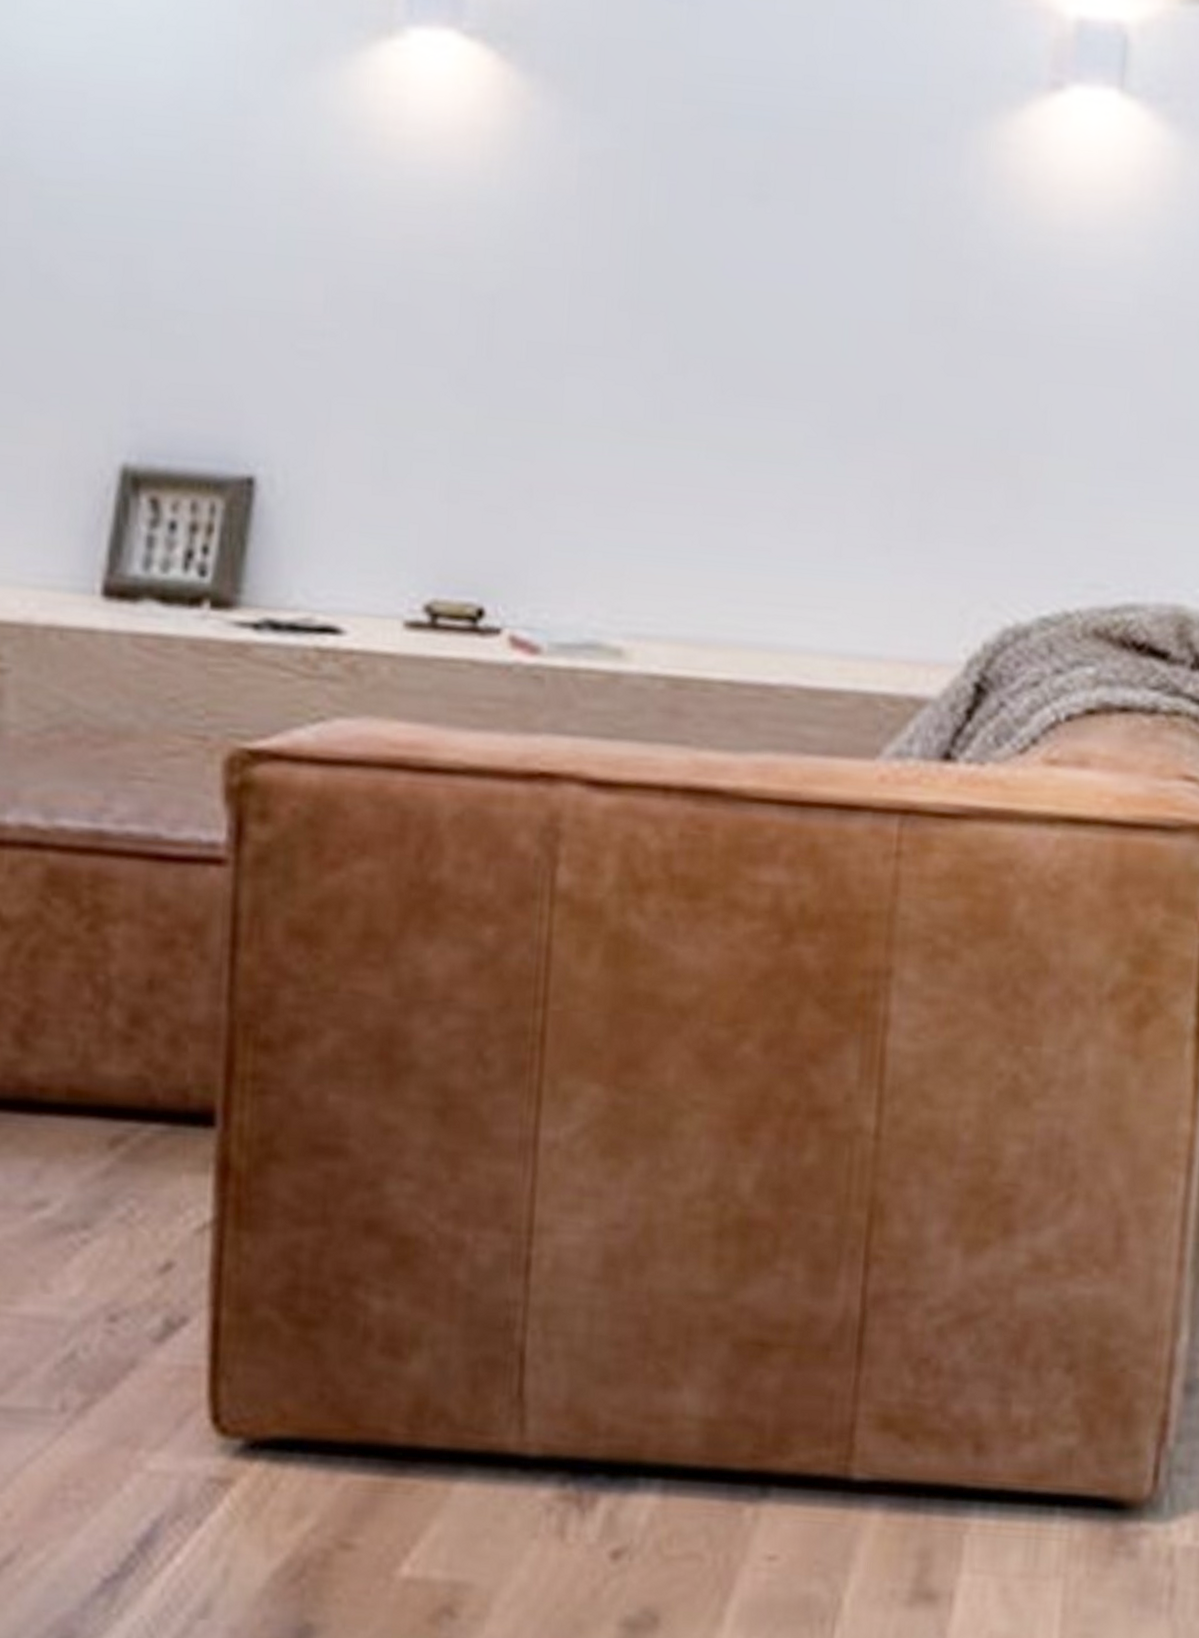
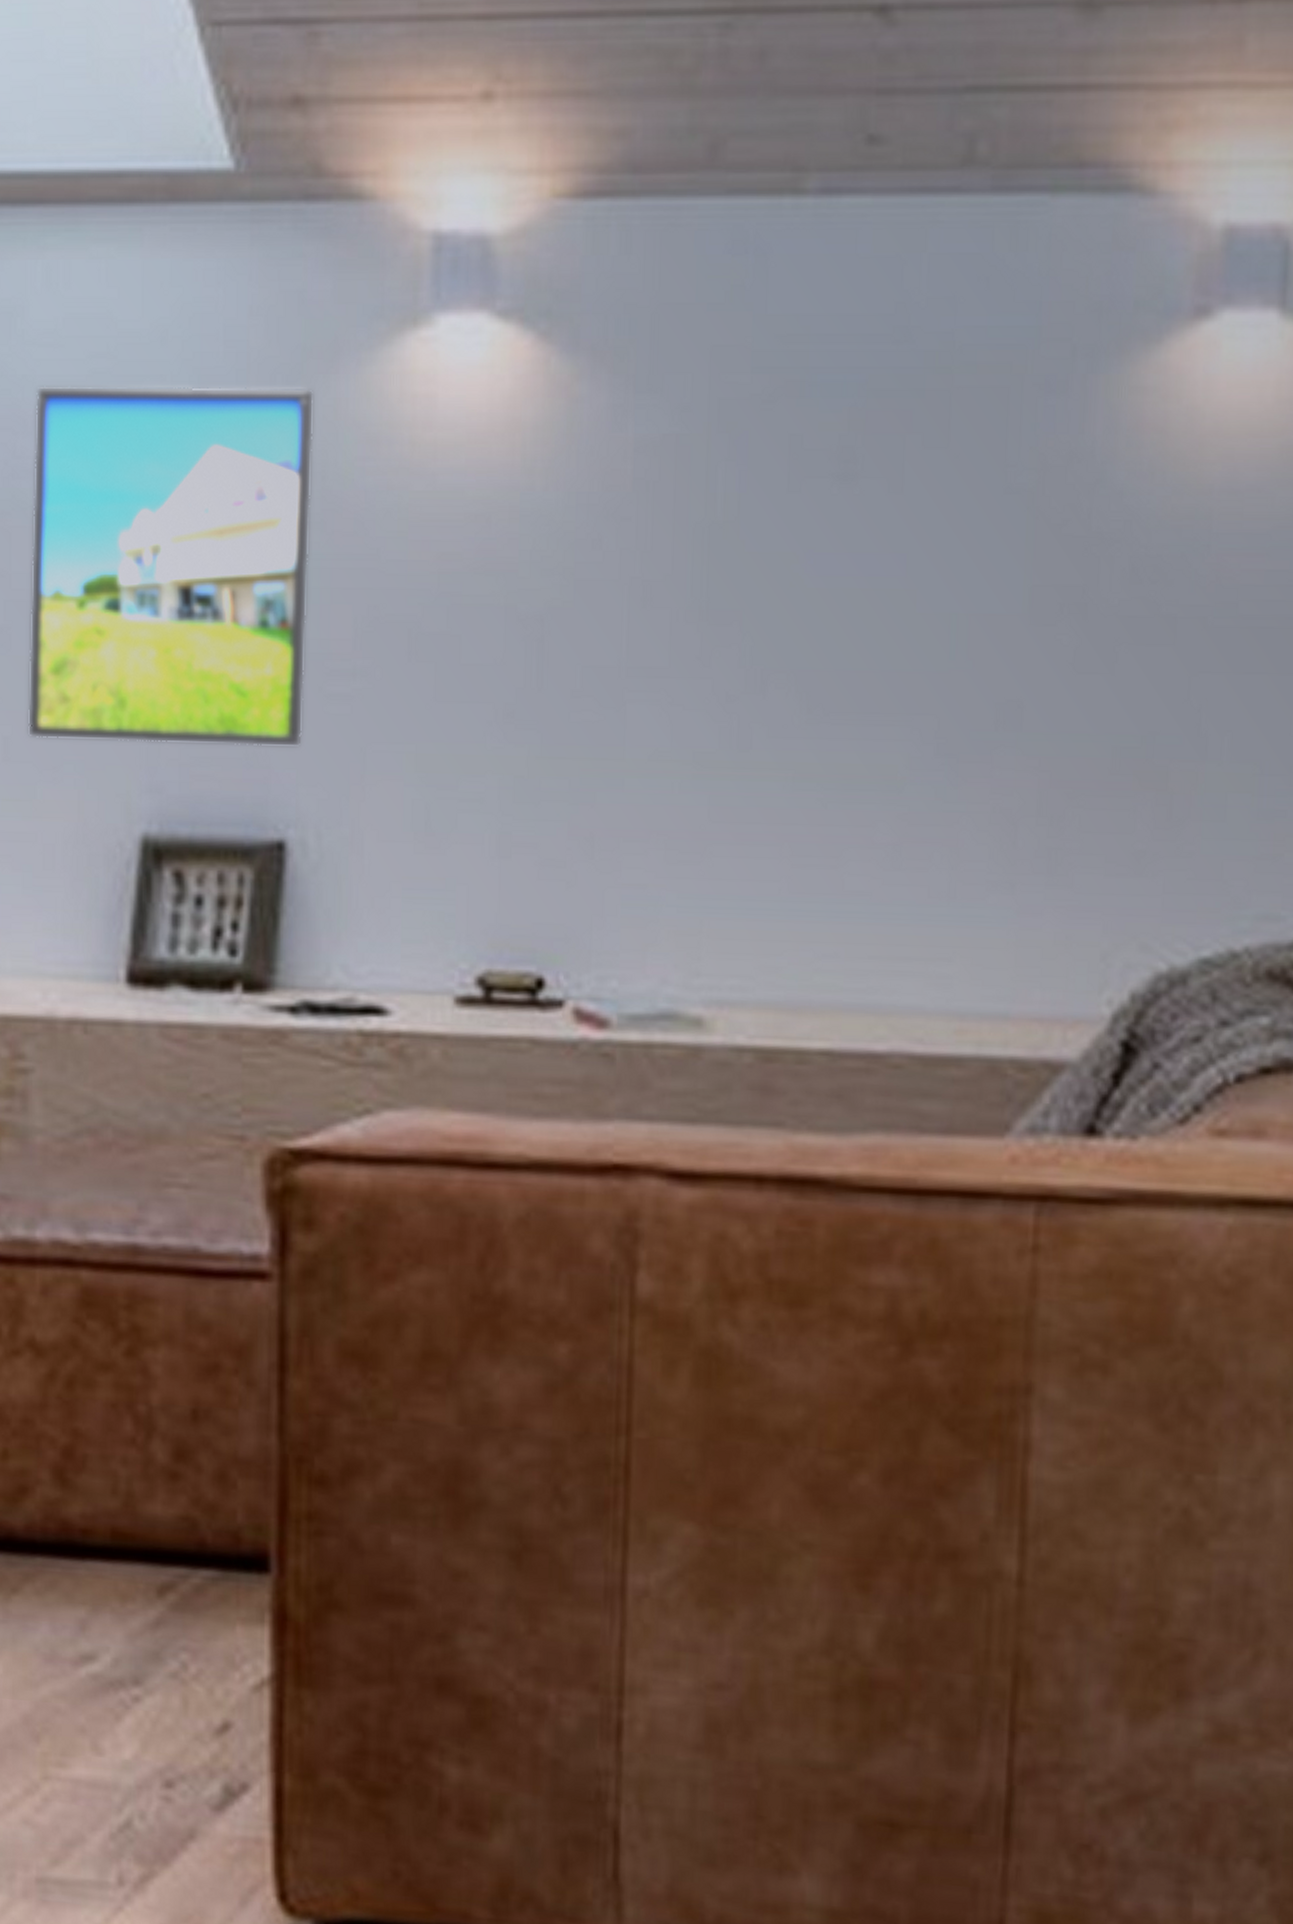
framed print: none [17,58,297,396] -> present [27,386,314,748]

